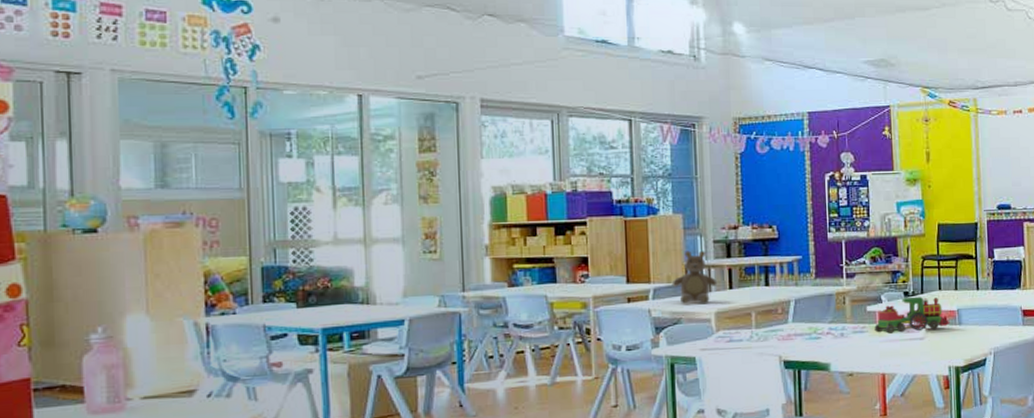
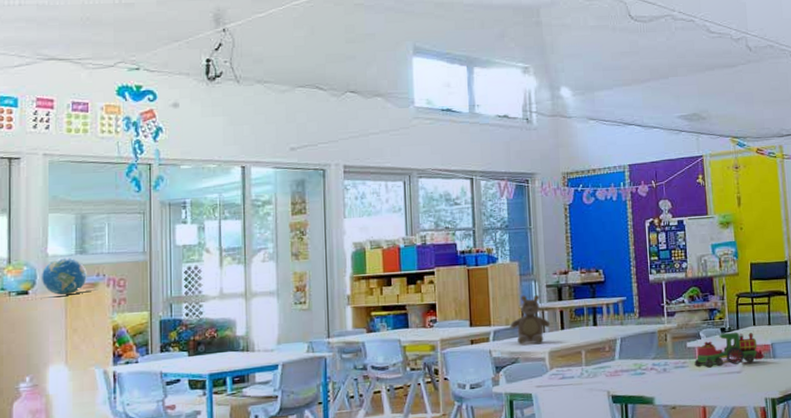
globe: none [114,192,171,236] -> present [42,257,87,296]

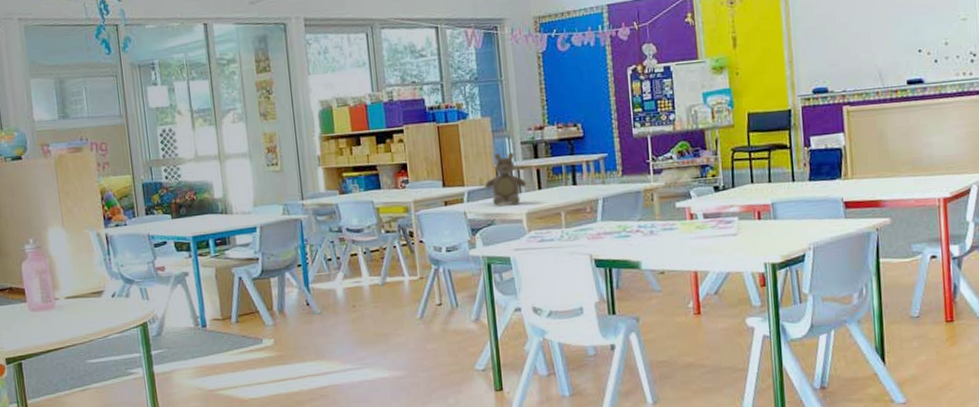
globe: present [42,257,87,296] -> none [31,122,72,161]
toy train: present [694,332,765,368] -> none [684,190,765,230]

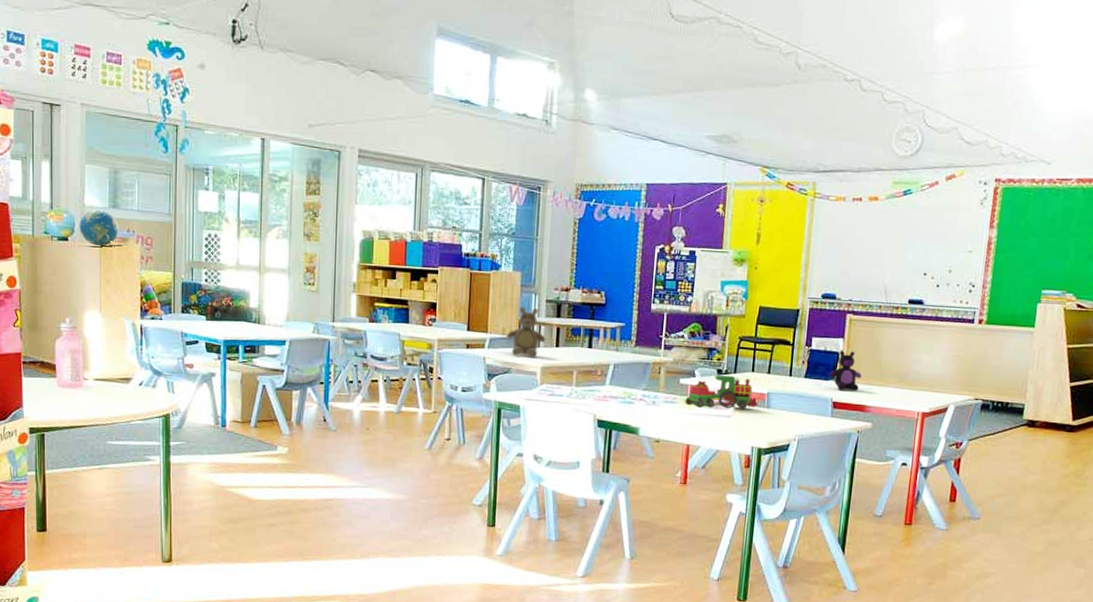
globe: none [31,122,72,161] -> present [80,209,119,247]
toy train: none [684,190,765,230] -> present [685,374,759,410]
stuffed animal: none [835,144,871,189] -> present [829,351,862,392]

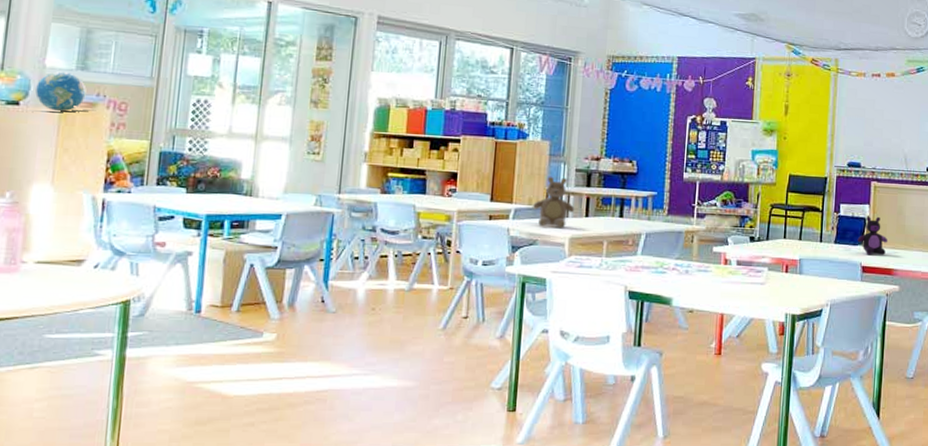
toy train: present [685,374,759,410] -> none [718,241,791,277]

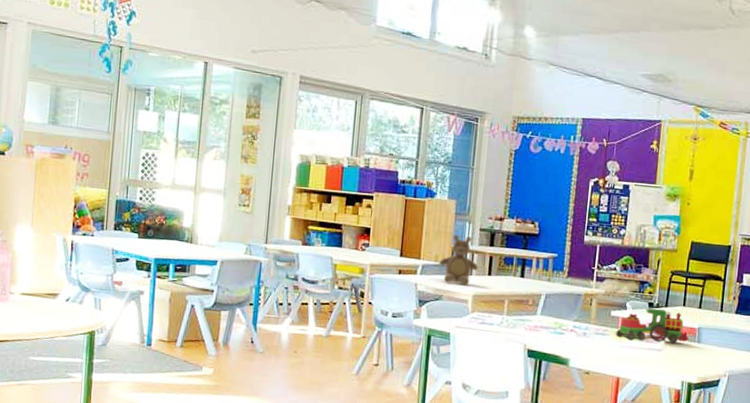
globe: present [35,71,87,112] -> none [17,125,57,162]
toy train: none [718,241,791,277] -> present [616,307,690,344]

